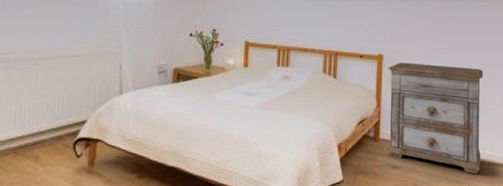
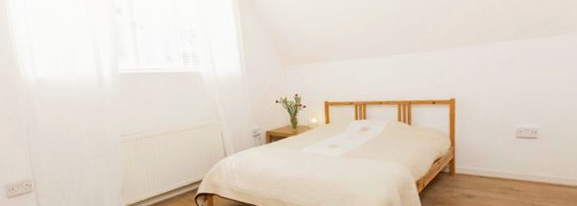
nightstand: present [388,62,484,175] -> none [461,100,559,197]

